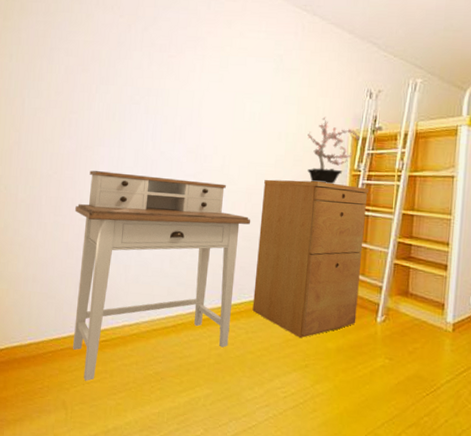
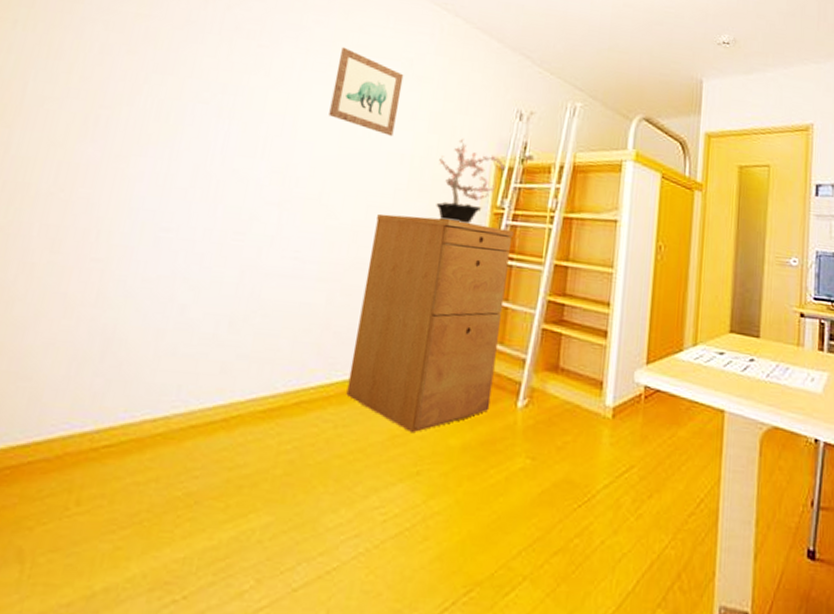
desk: present [73,170,251,381] -> none [50,189,355,513]
wall art: none [223,50,276,119] -> present [329,46,404,136]

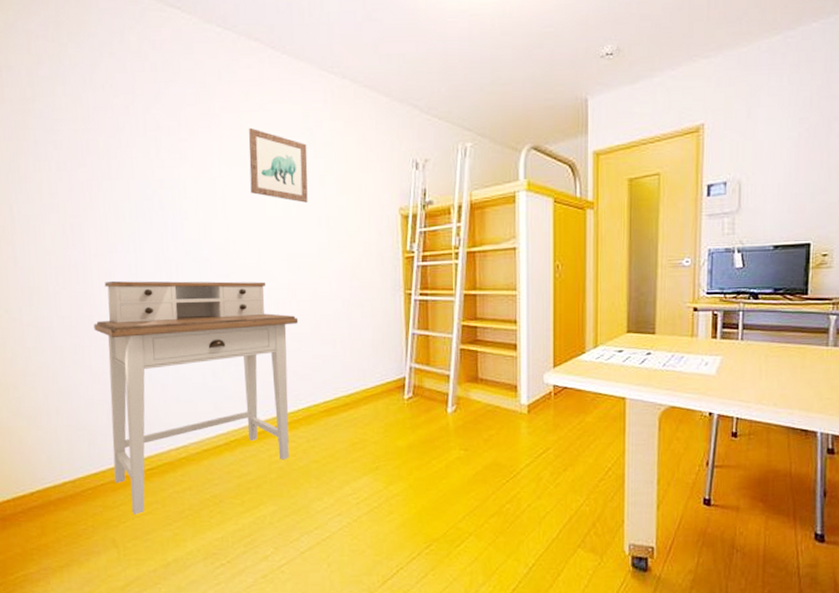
desk: none [50,189,355,513] -> present [94,281,299,515]
filing cabinet: present [346,213,515,434] -> none [308,268,426,440]
potted plant: present [436,138,506,224] -> none [351,194,410,270]

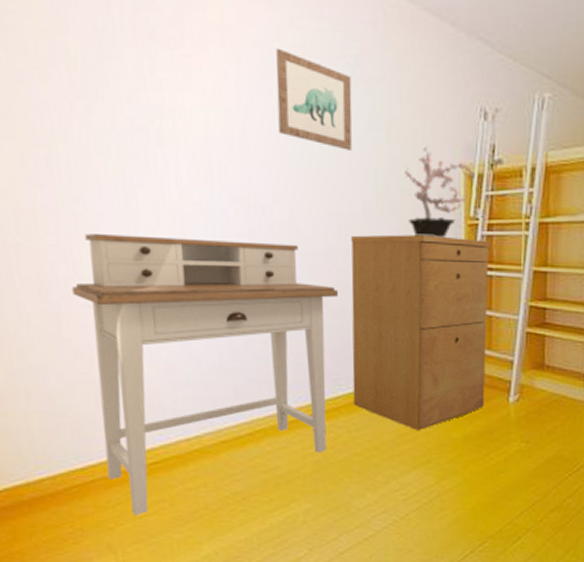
filing cabinet: none [308,268,426,440] -> present [351,234,491,431]
potted plant: none [351,194,410,270] -> present [405,146,476,237]

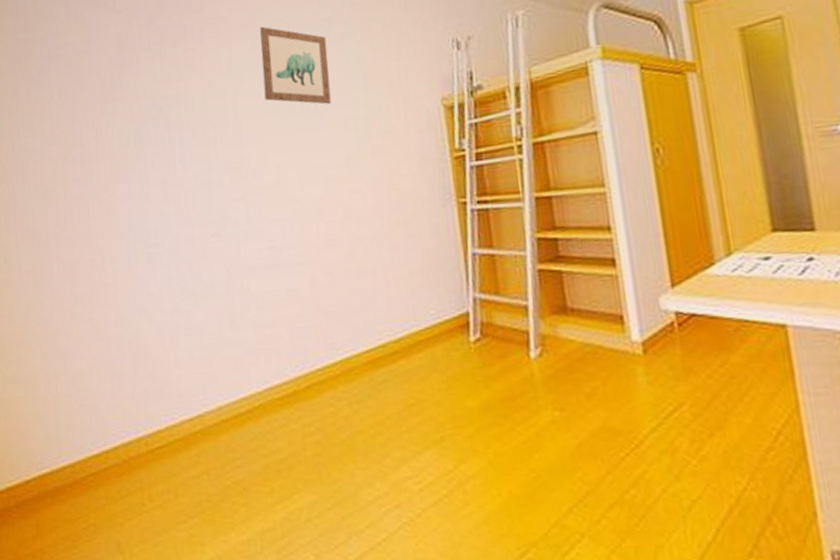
desk: present [72,234,339,516] -> none [96,202,329,509]
filing cabinet: present [351,234,491,431] -> none [337,170,501,401]
potted plant: present [405,146,476,237] -> none [383,86,456,178]

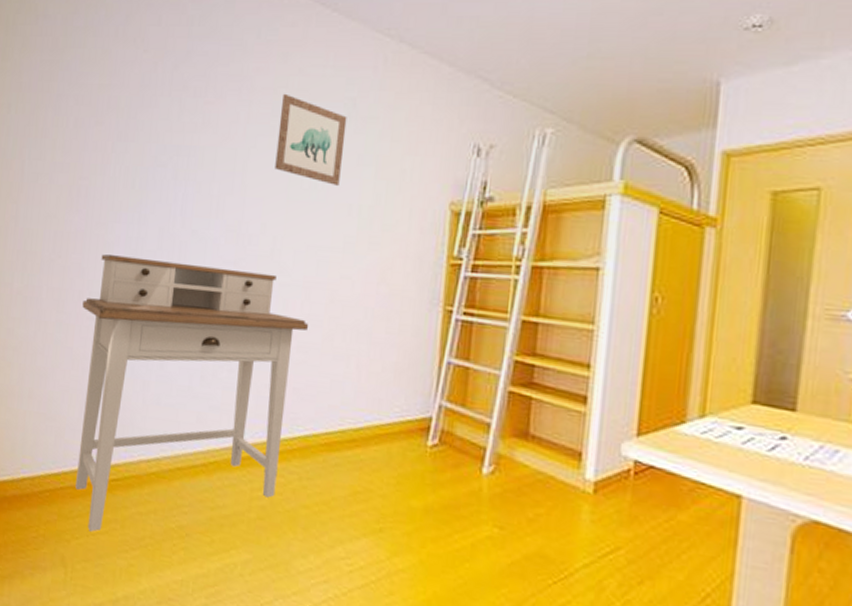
desk: none [96,202,329,509] -> present [75,254,309,532]

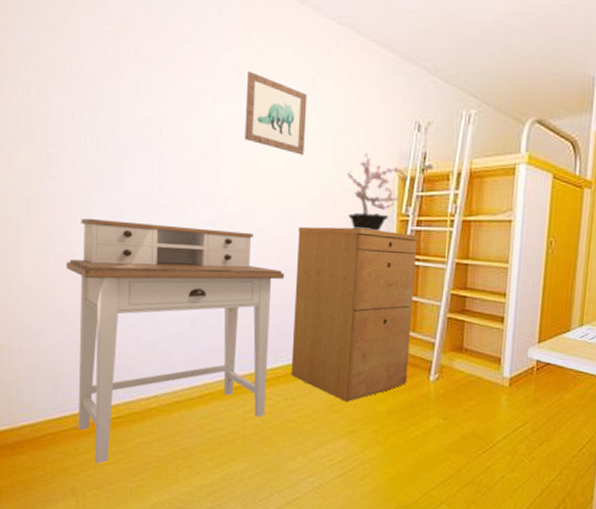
filing cabinet: none [308,269,475,491] -> present [291,226,420,403]
potted plant: none [387,182,463,277] -> present [347,152,408,231]

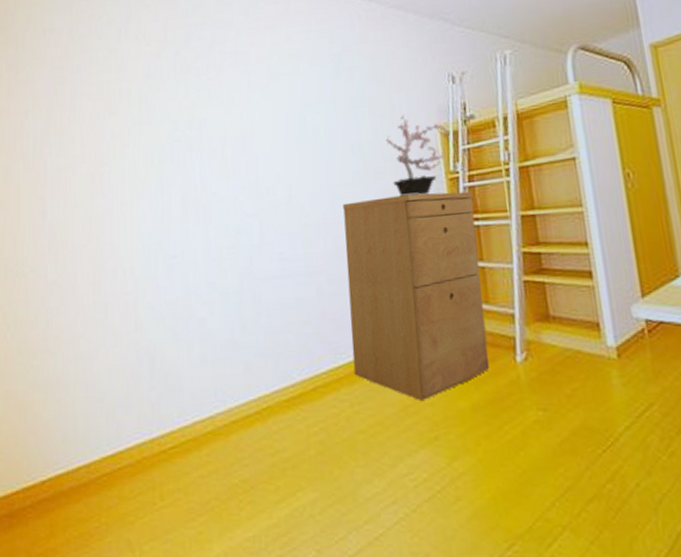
desk: present [66,219,285,464] -> none [118,218,335,507]
wall art: present [245,70,307,155] -> none [276,59,339,130]

